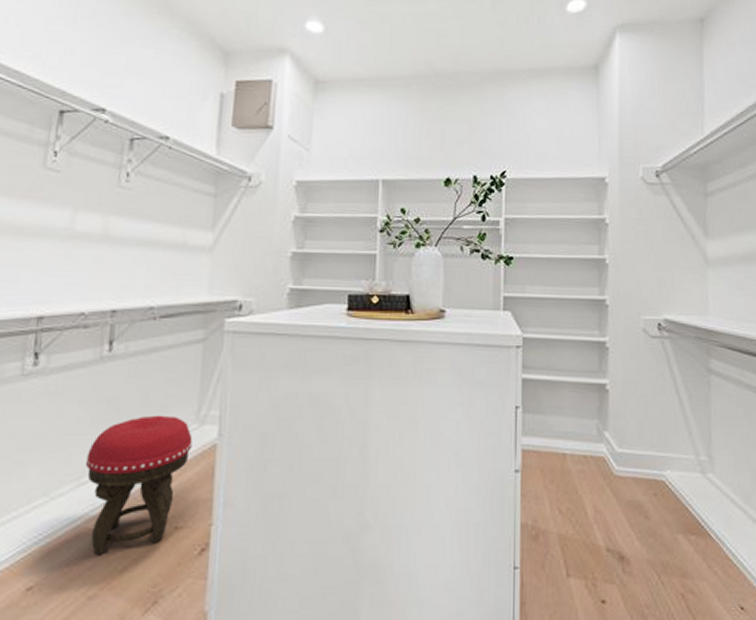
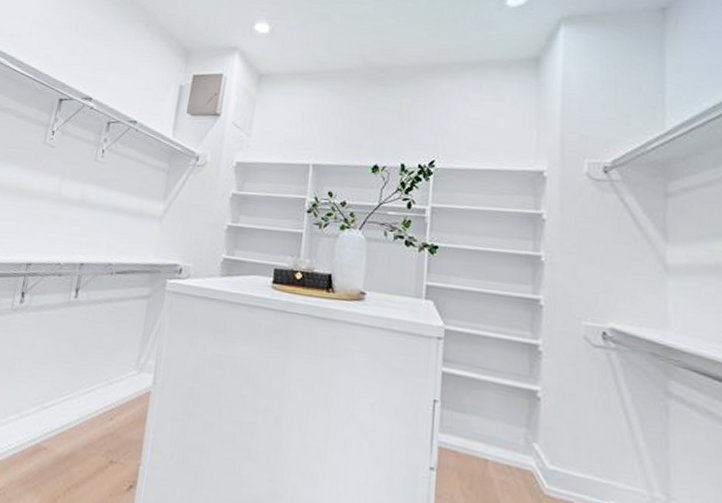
stool: present [86,415,193,556] -> none [45,357,132,474]

